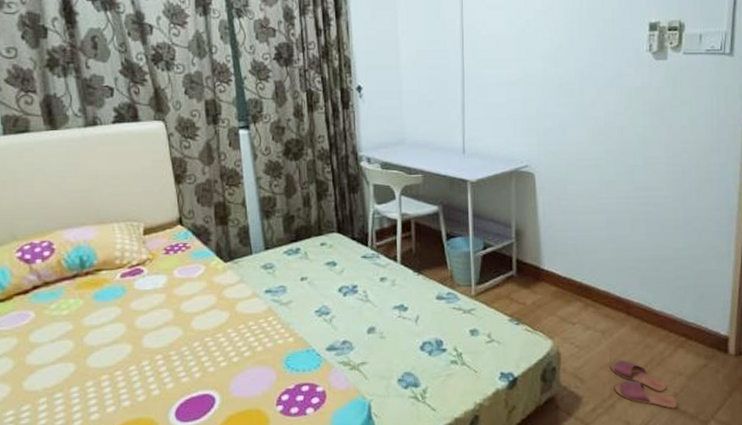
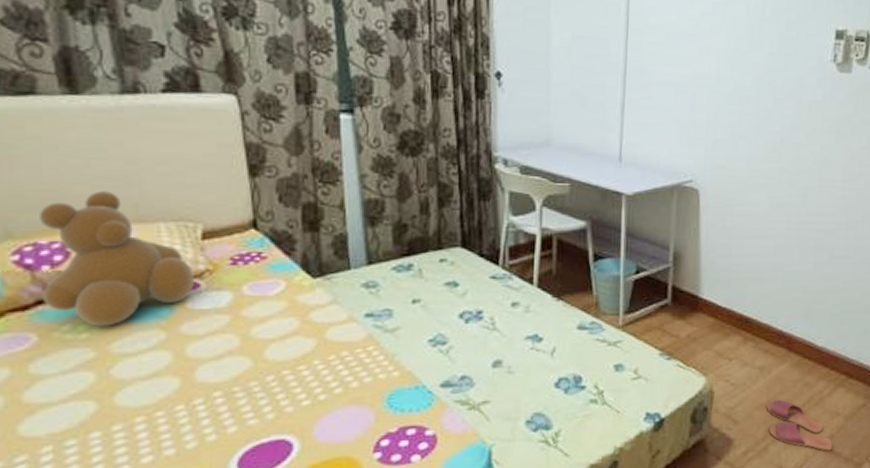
teddy bear: none [34,201,139,305] -> present [40,191,194,326]

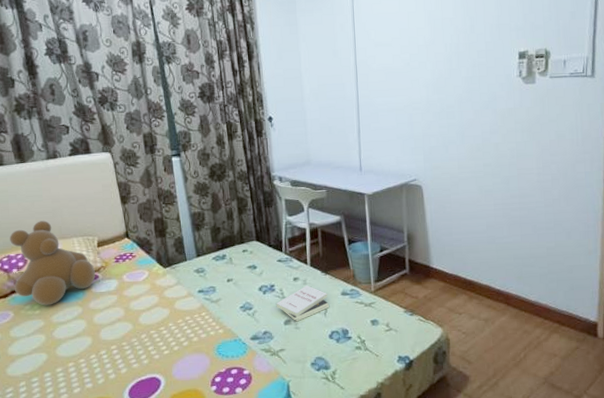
books: none [482,314,560,364] -> present [276,285,330,322]
slippers: present [765,399,833,451] -> none [493,344,553,386]

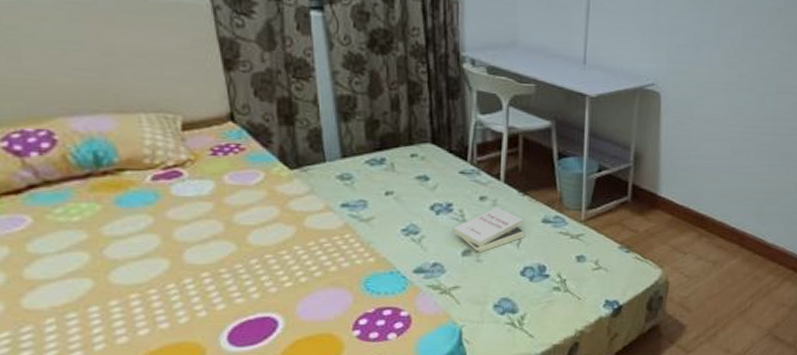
teddy bear: present [10,220,95,306] -> none [23,81,177,210]

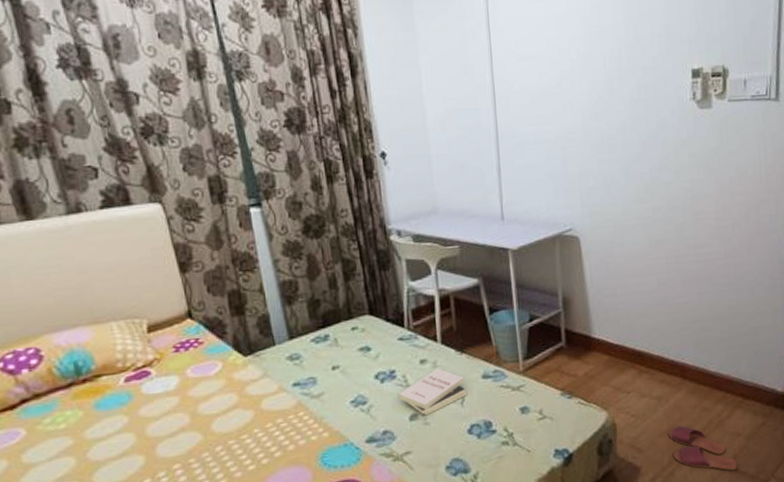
slippers: none [717,290,778,338] -> present [667,425,737,471]

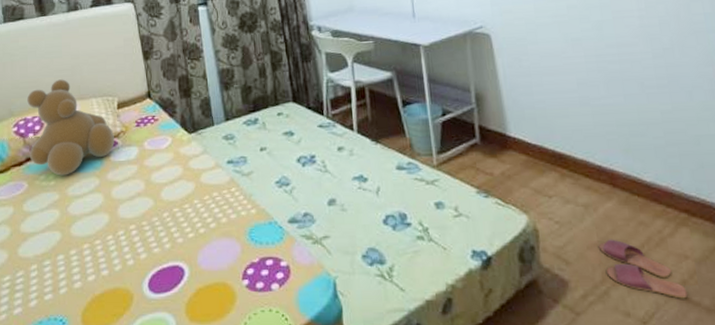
teddy bear: none [14,300,146,417] -> present [27,79,114,176]
books: present [397,368,468,416] -> none [317,157,383,202]

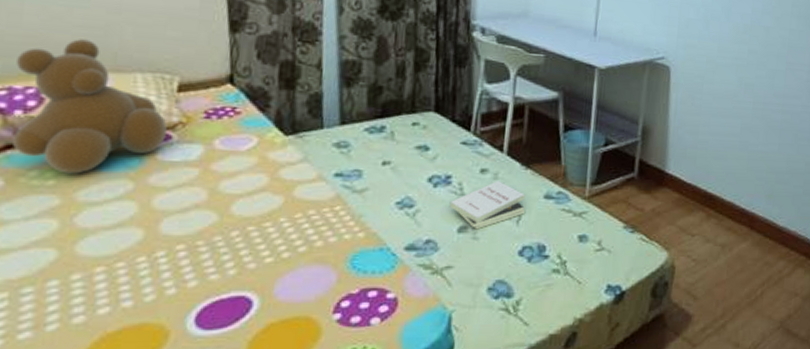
books: none [317,157,383,202] -> present [449,181,526,230]
slippers: present [598,239,688,299] -> none [725,277,790,331]

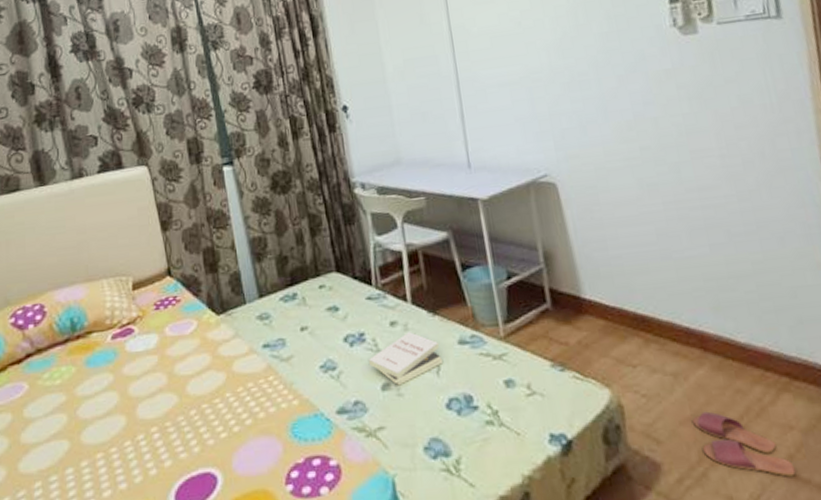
teddy bear: present [11,39,167,174] -> none [26,258,130,373]
slippers: none [725,277,790,331] -> present [691,411,796,477]

